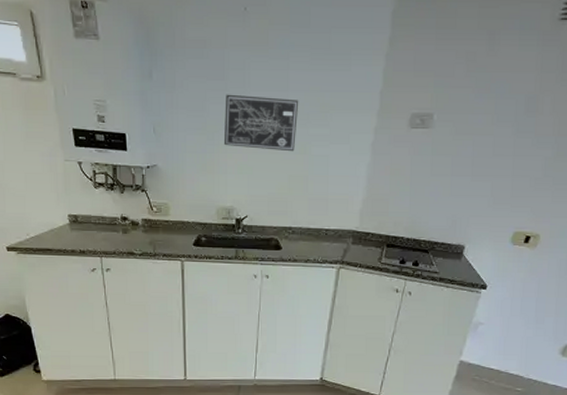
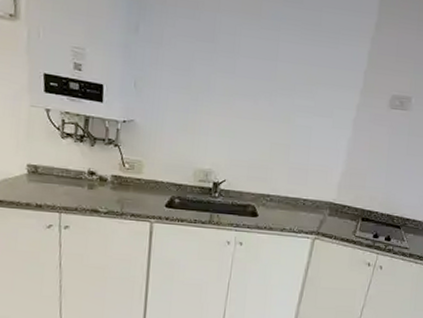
wall art: present [223,94,299,152] -> none [207,57,287,120]

